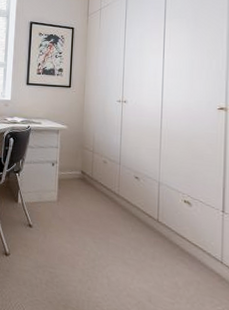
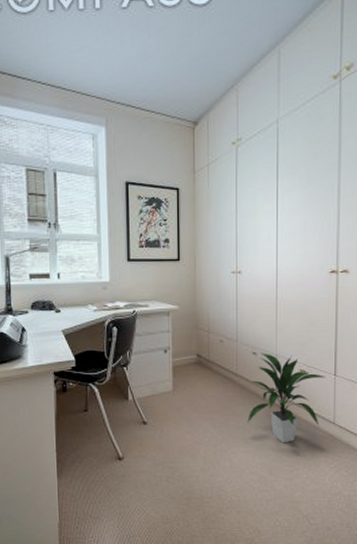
indoor plant: none [127,178,213,273] -> present [247,352,326,444]

